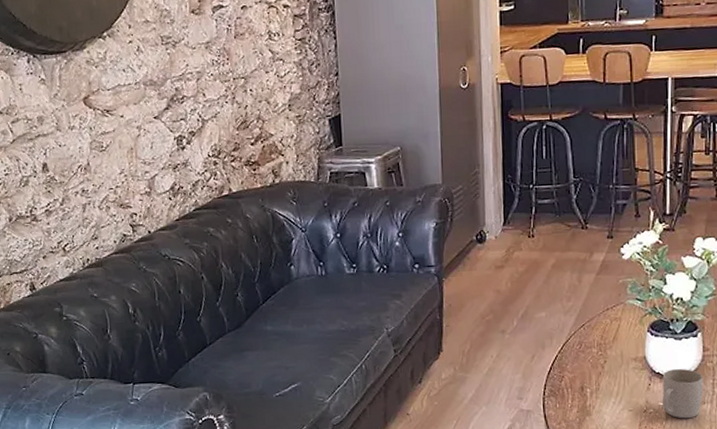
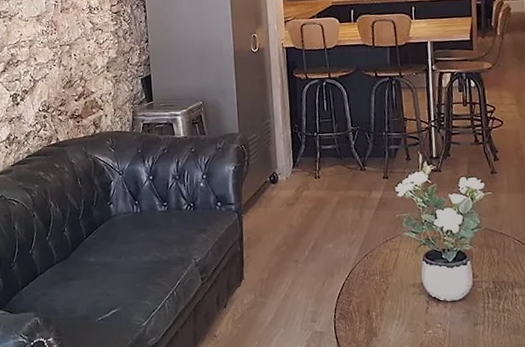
mug: present [661,369,704,419] -> none [438,294,476,339]

